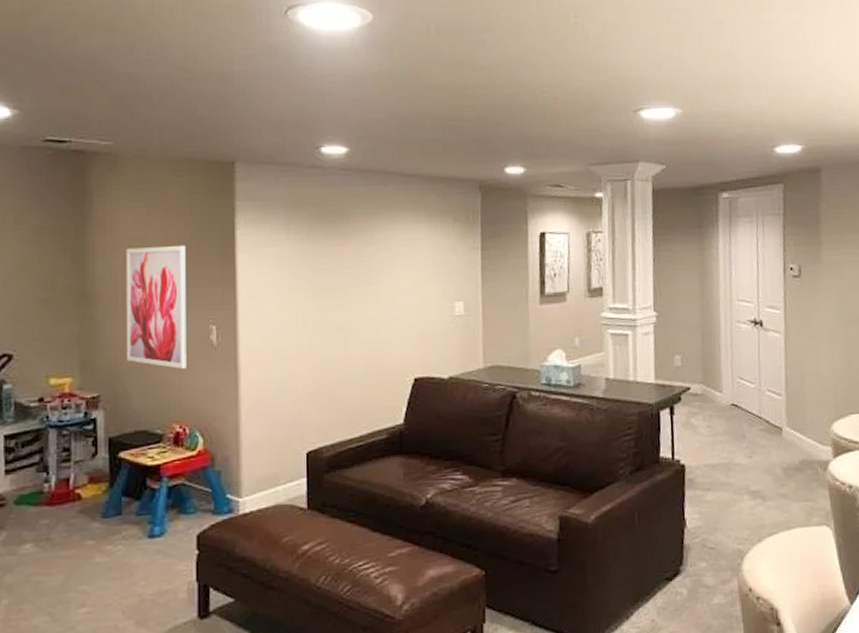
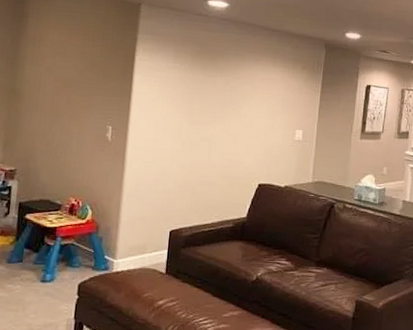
wall art: present [126,244,187,369] -> none [40,60,96,156]

